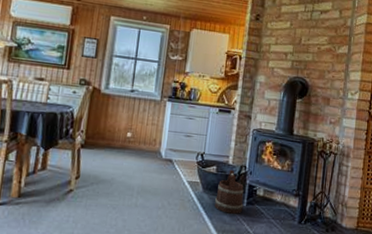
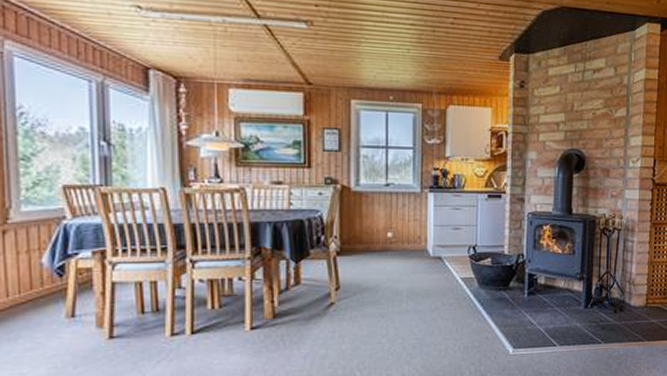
bucket: present [215,170,244,214] -> none [493,260,524,307]

